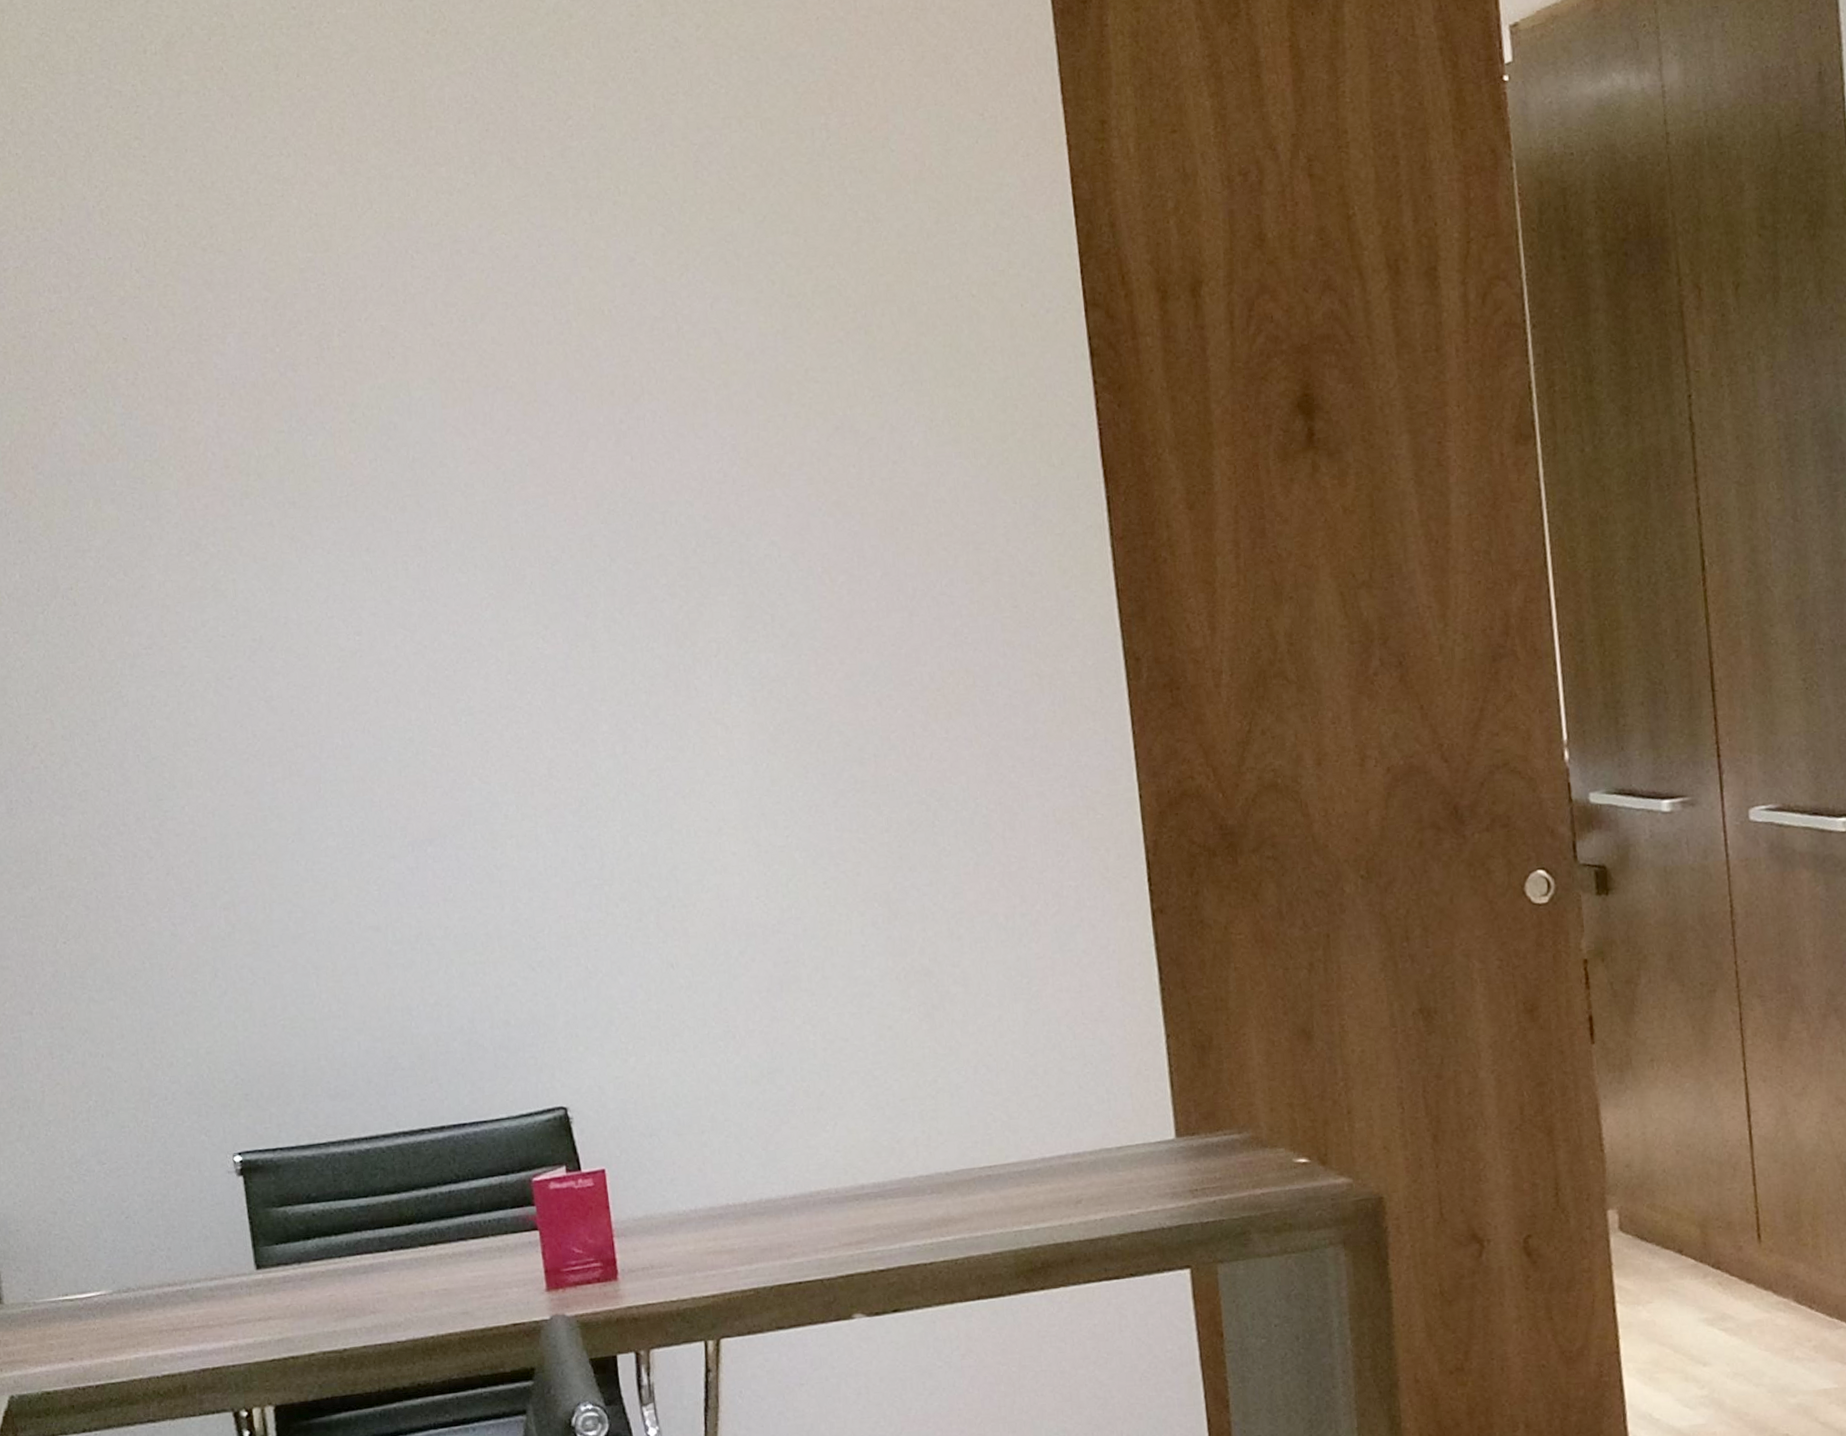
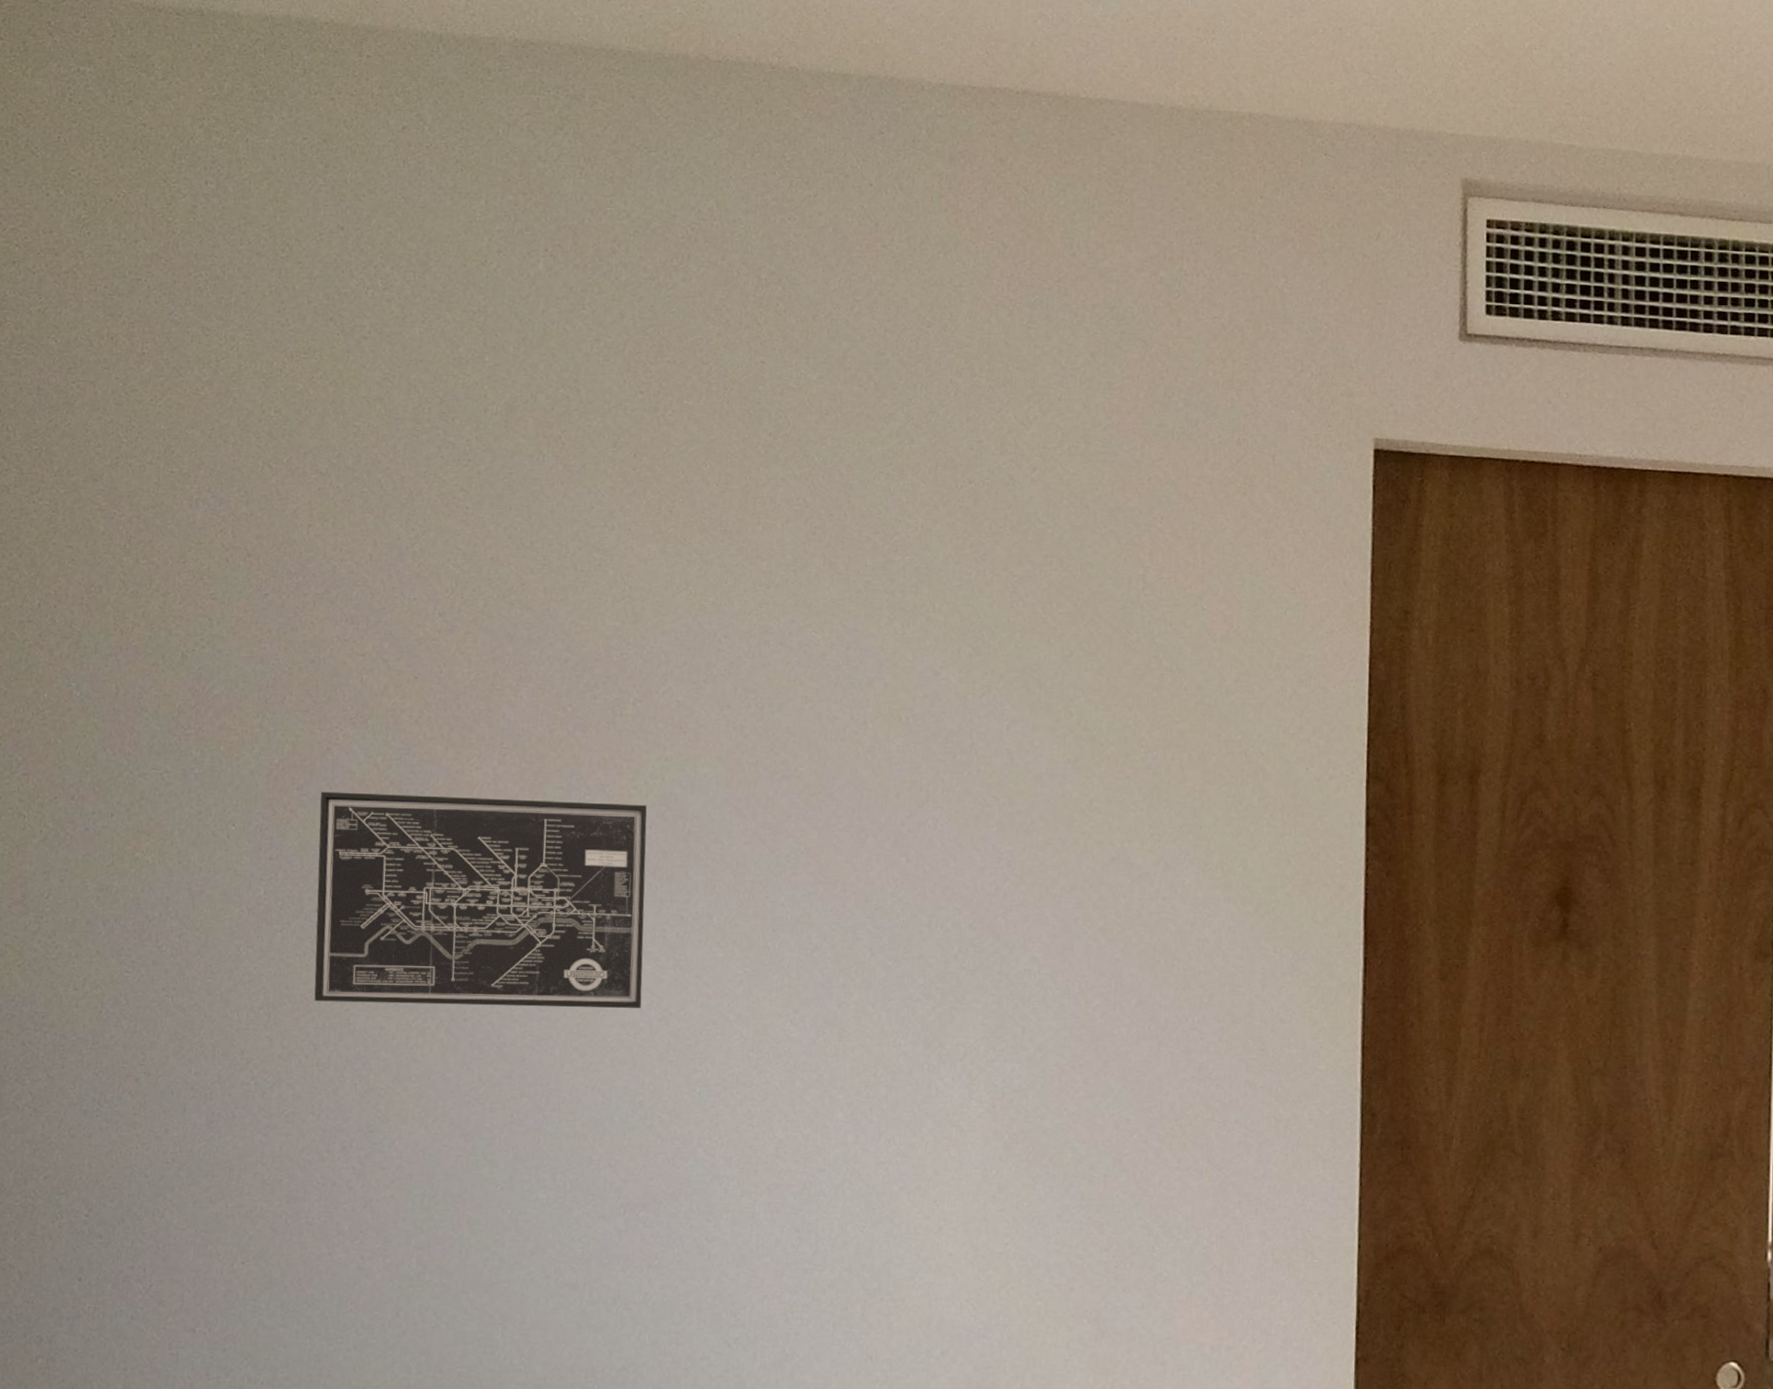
wall art: none [54,437,396,679] -> present [314,791,647,1009]

